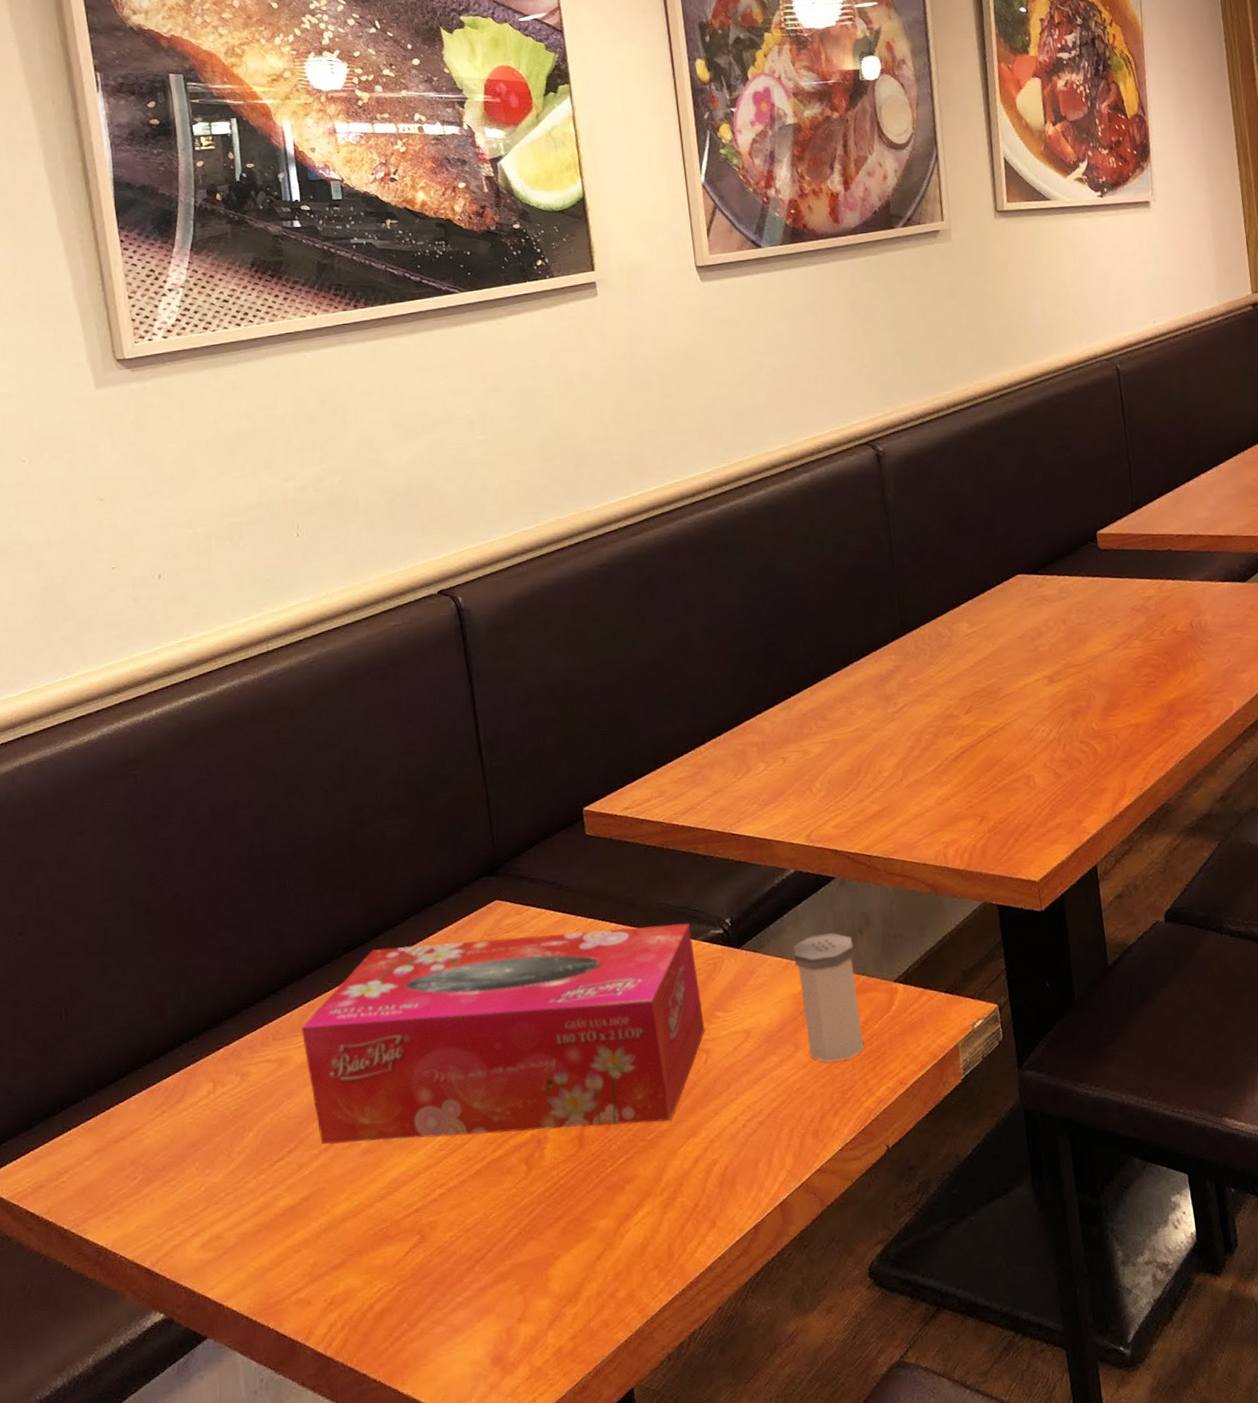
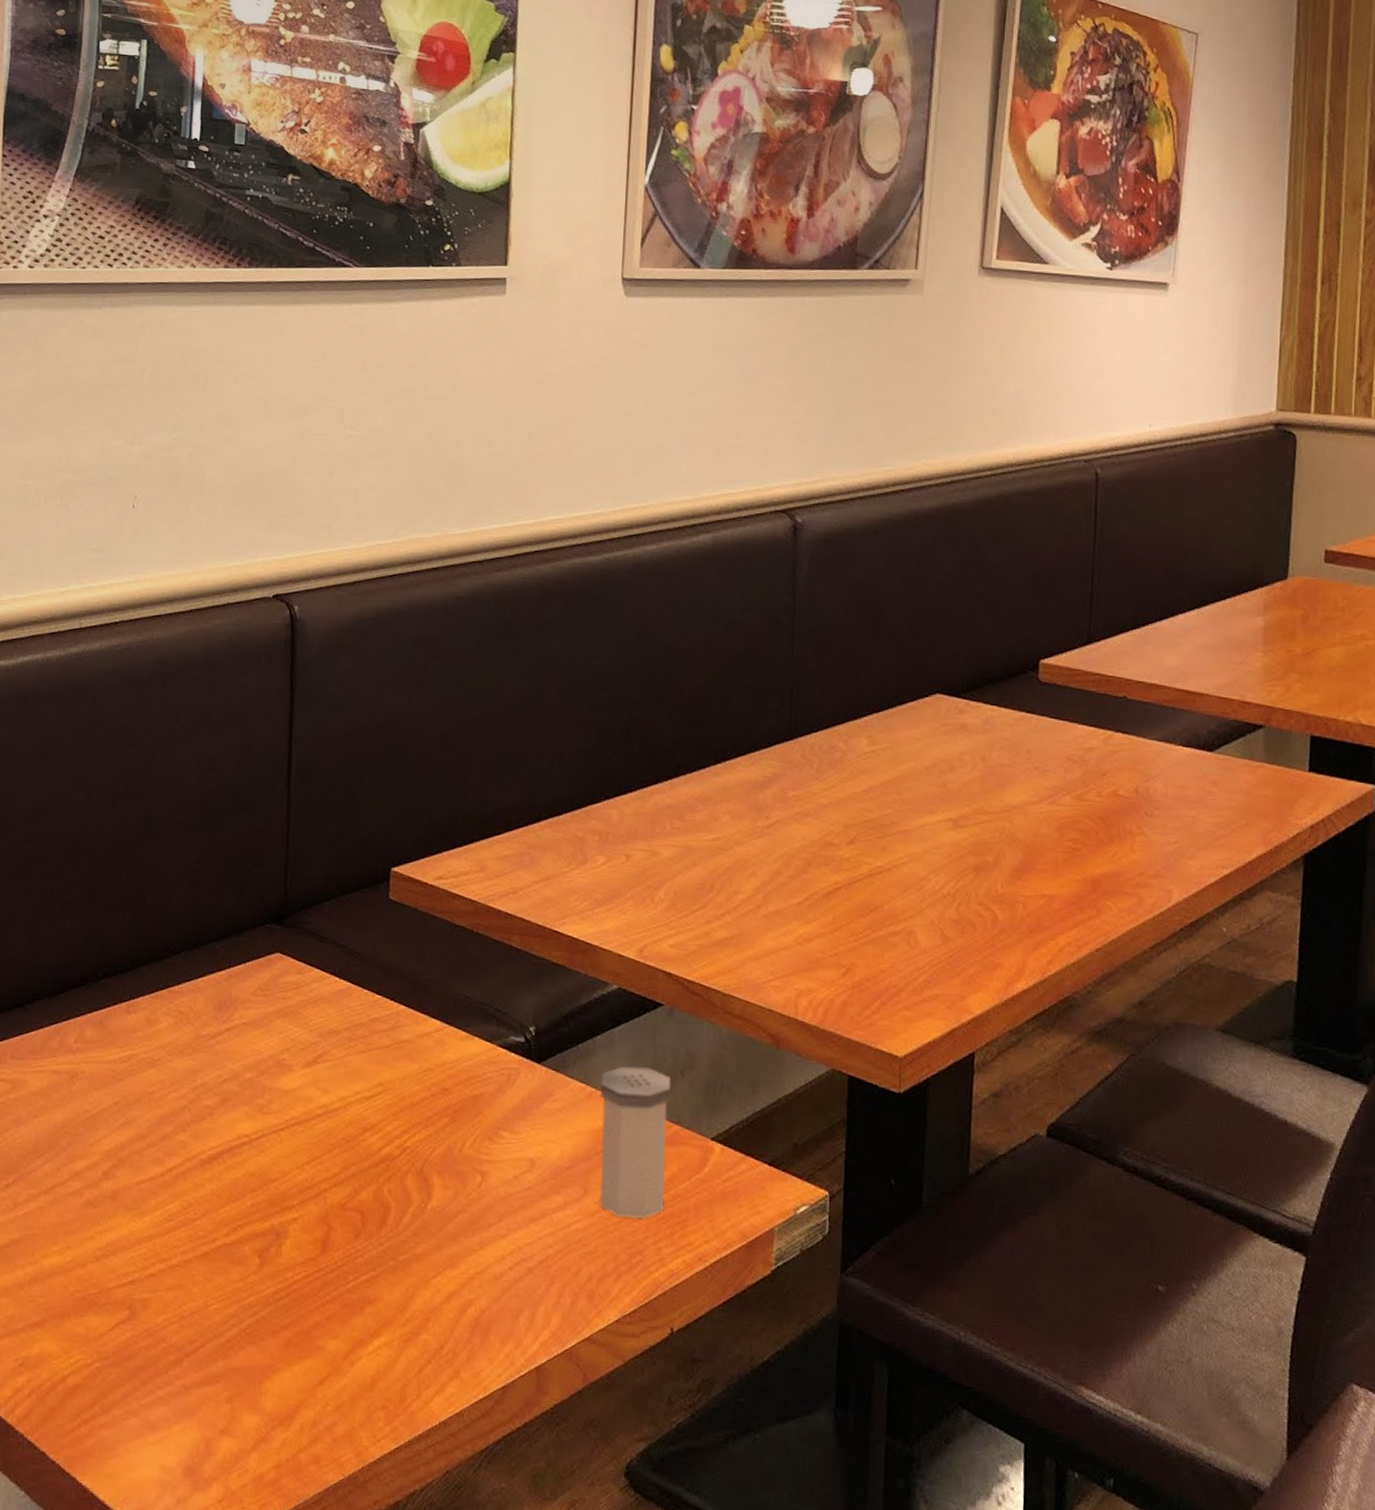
tissue box: present [301,923,705,1145] -> none [42,980,489,1244]

